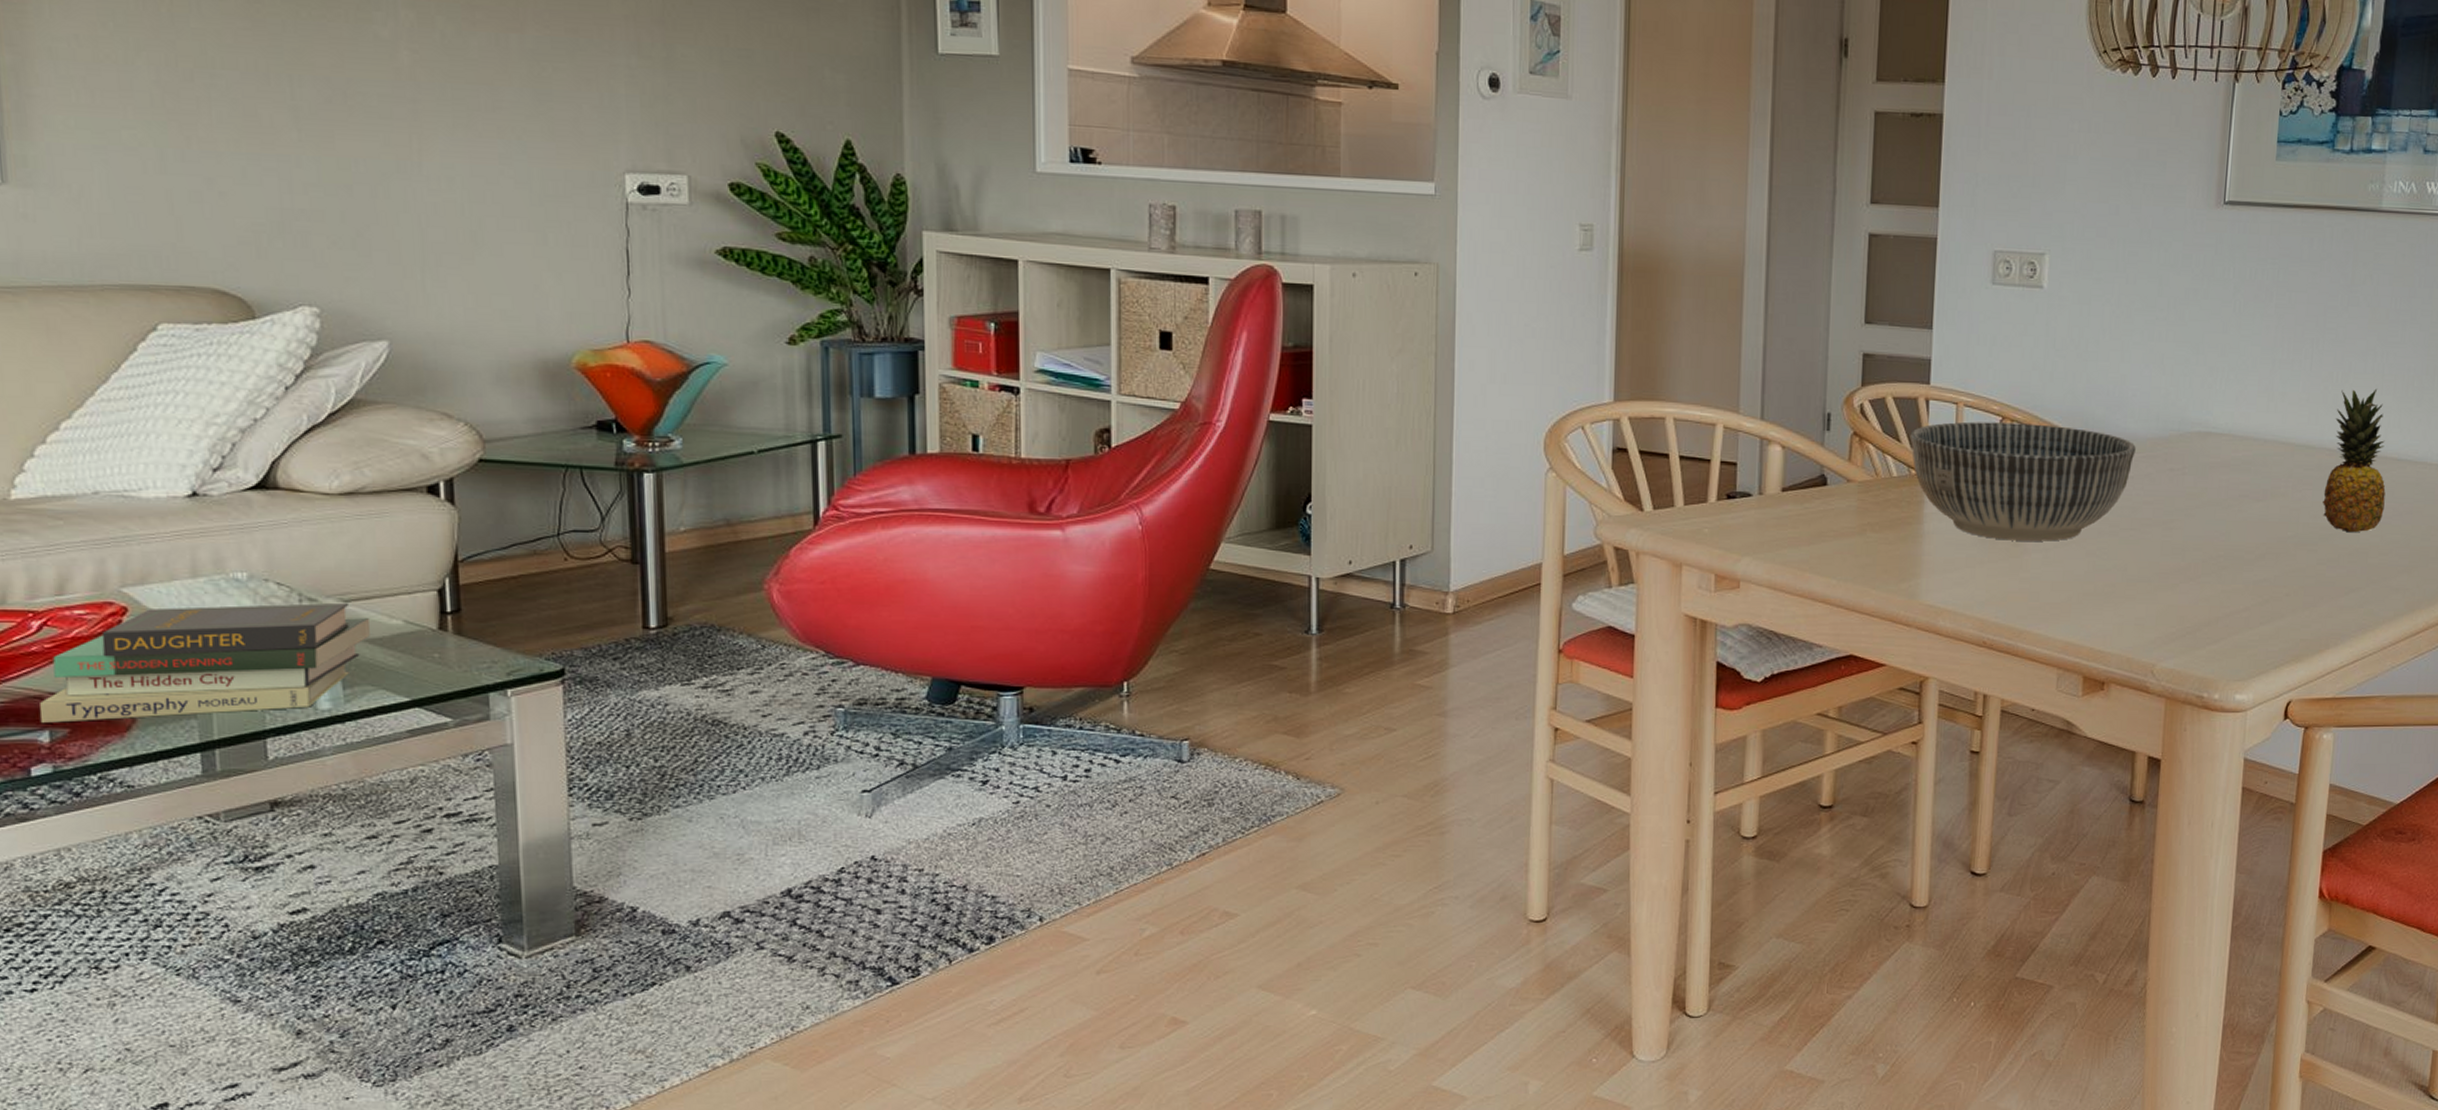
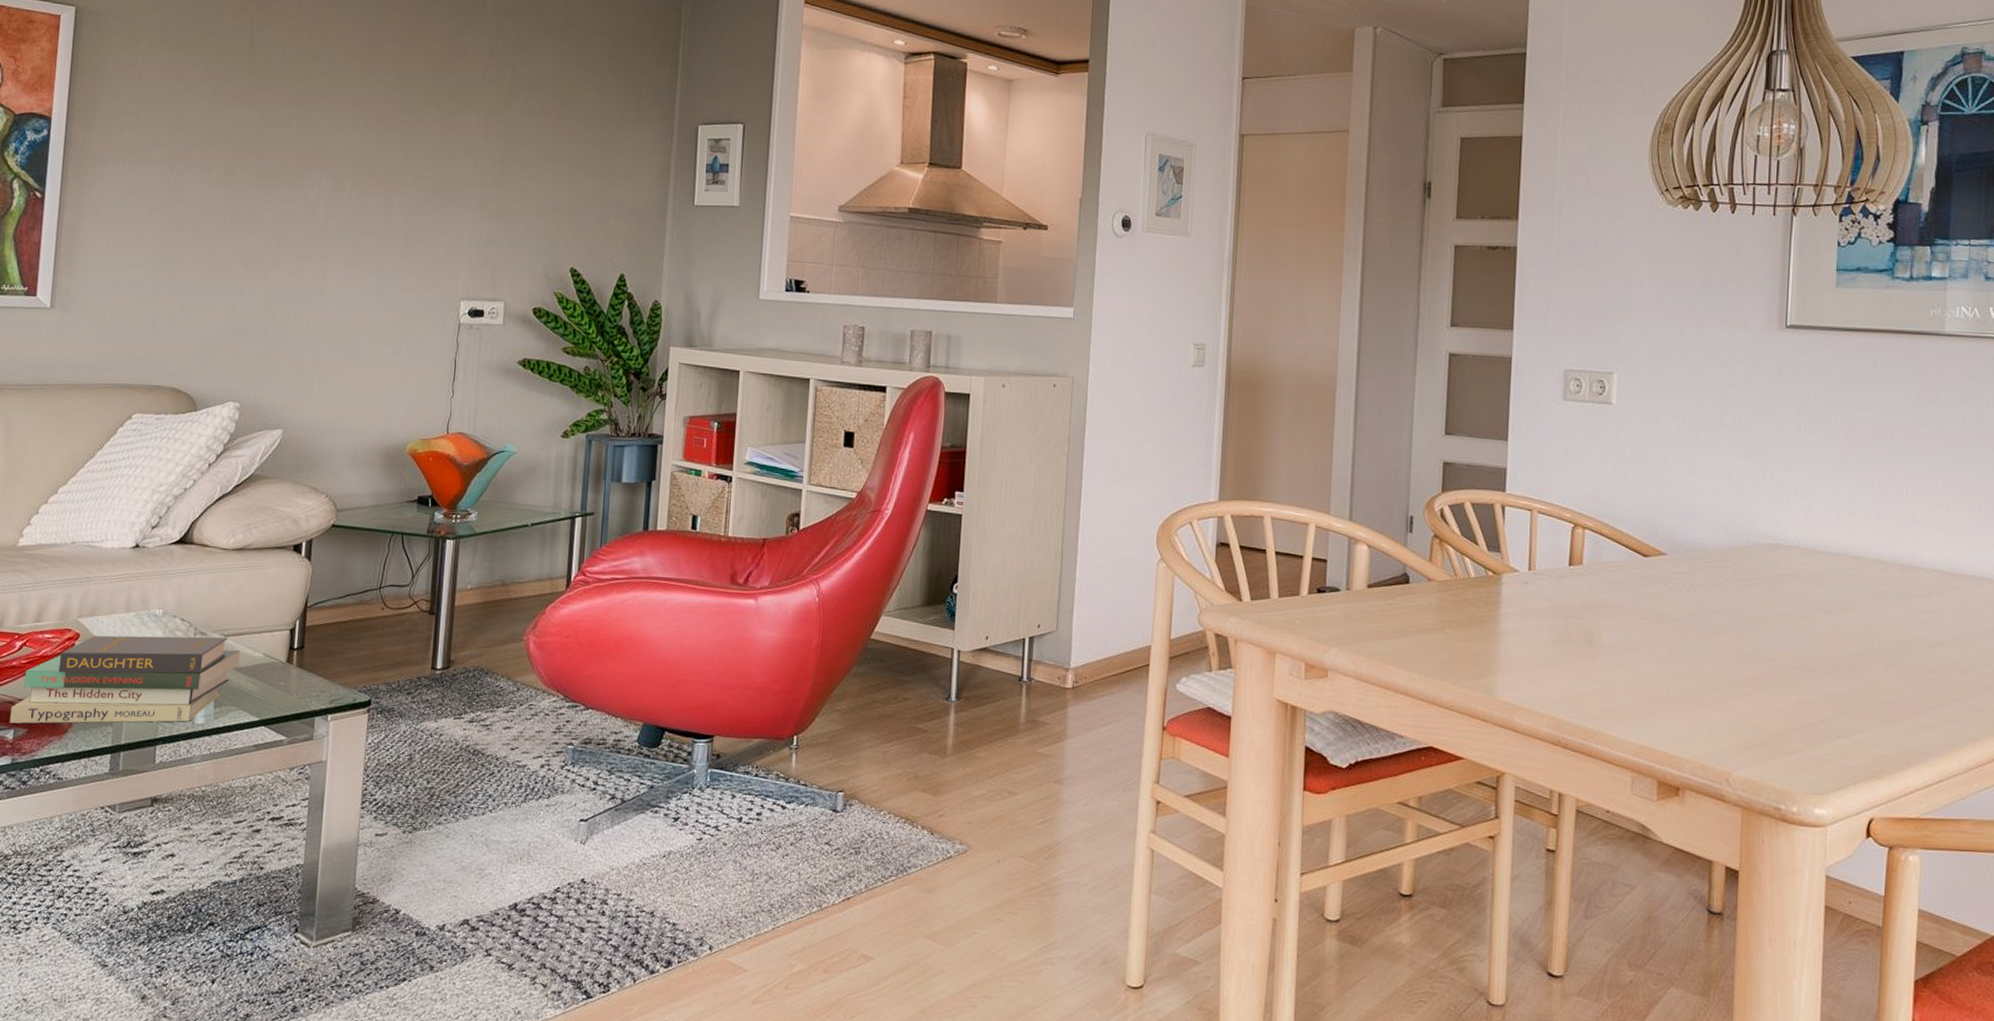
bowl: present [1910,421,2136,542] -> none [1487,527,1705,645]
fruit: present [2323,388,2386,532] -> none [1898,506,1963,649]

